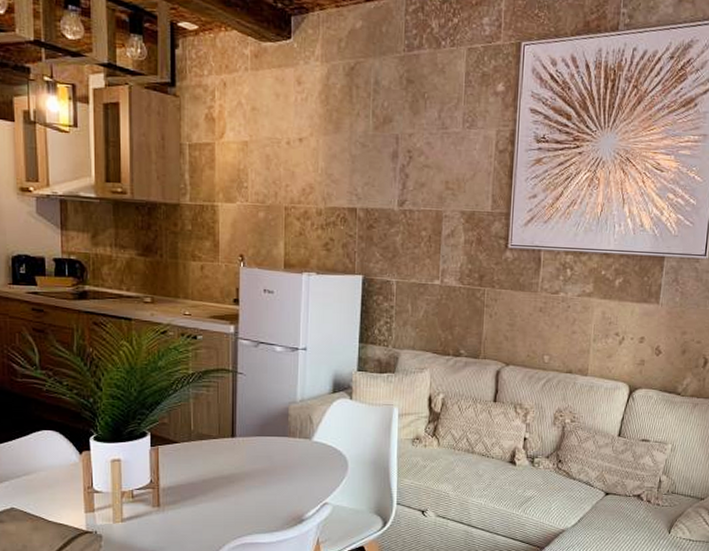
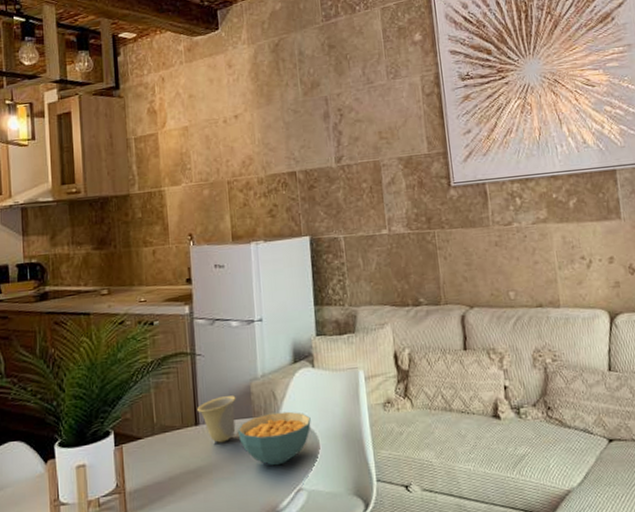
cup: none [235,414,274,455] -> present [197,396,236,443]
cereal bowl: none [272,435,343,481] -> present [237,411,311,466]

